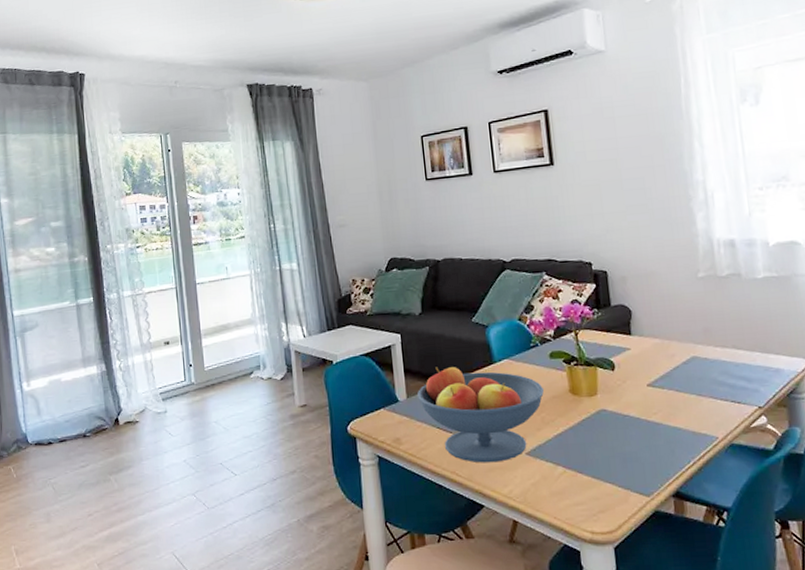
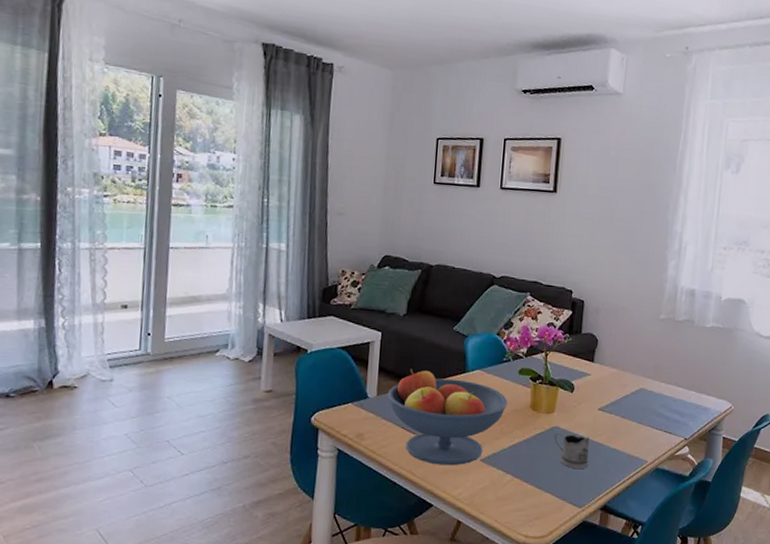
tea glass holder: none [602,415,649,453] -> present [554,432,590,469]

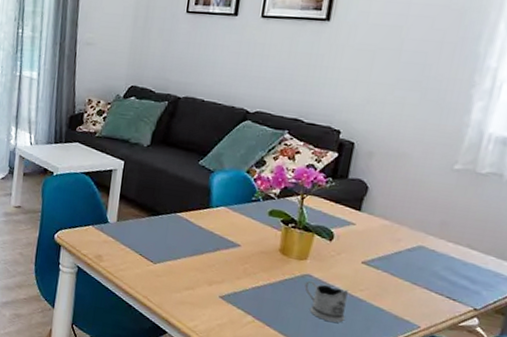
fruit bowl: present [388,369,509,466] -> none [127,199,255,299]

